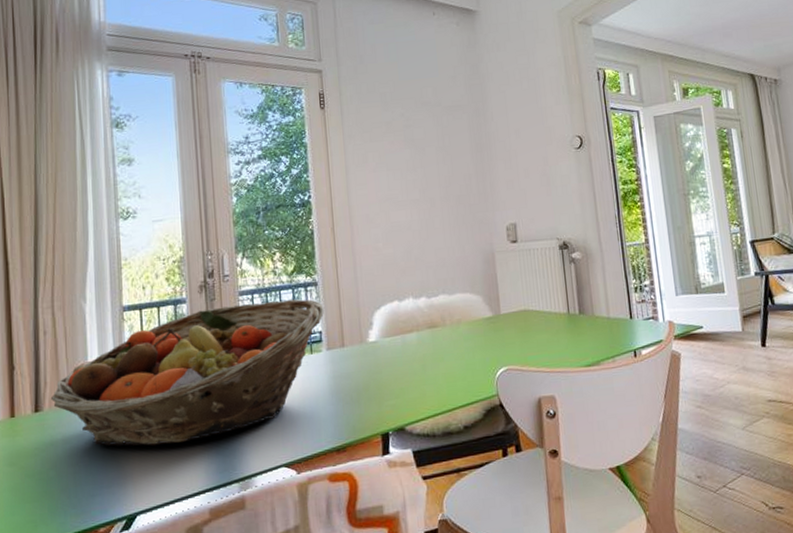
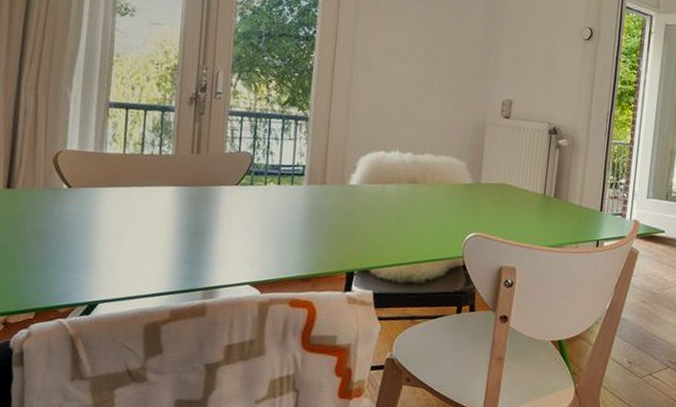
fruit basket: present [50,299,324,446] -> none [24,122,311,245]

